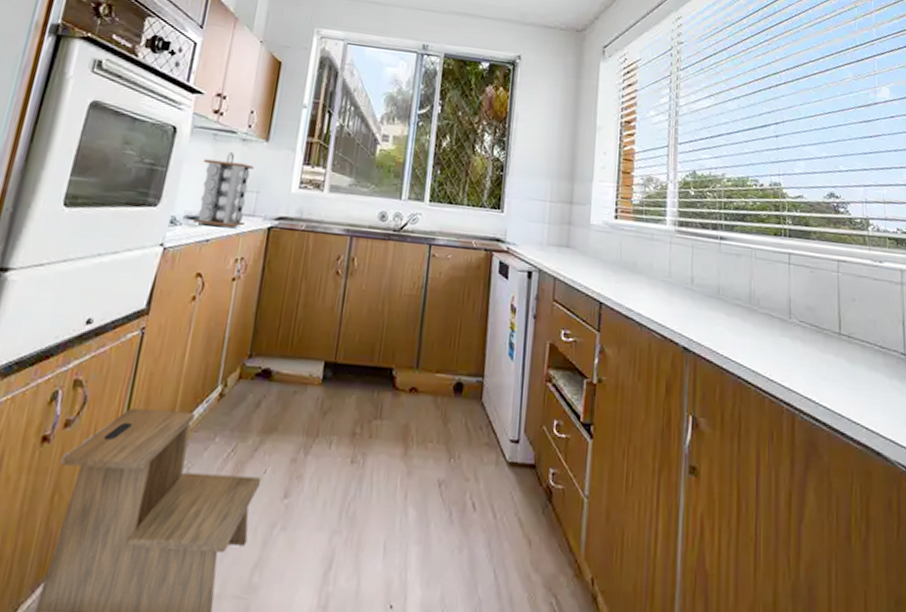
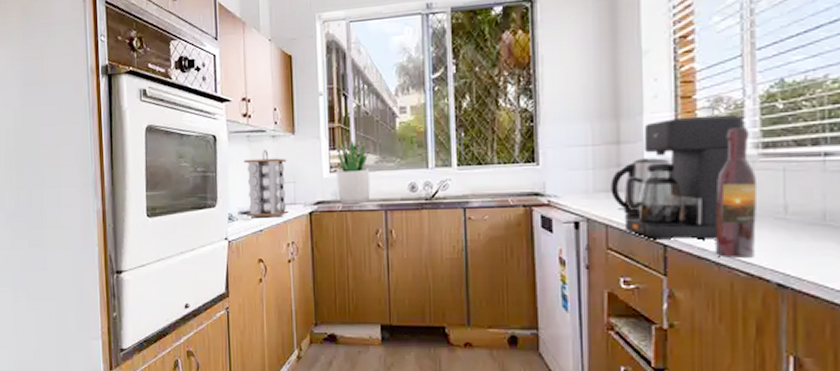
planter: none [303,156,345,226] -> present [336,136,371,204]
kettle: none [561,220,610,277] -> present [610,158,670,221]
coffee maker: none [570,188,666,301] -> present [625,115,743,240]
wine bottle: none [638,204,674,323] -> present [714,127,758,259]

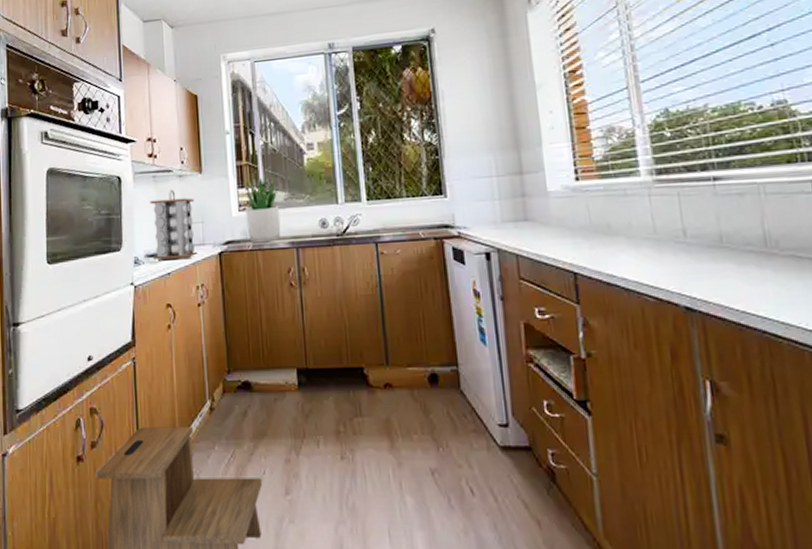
kettle: present [610,158,670,221] -> none [517,186,572,250]
coffee maker: present [625,115,743,240] -> none [530,144,637,268]
wine bottle: present [714,127,758,259] -> none [617,155,661,284]

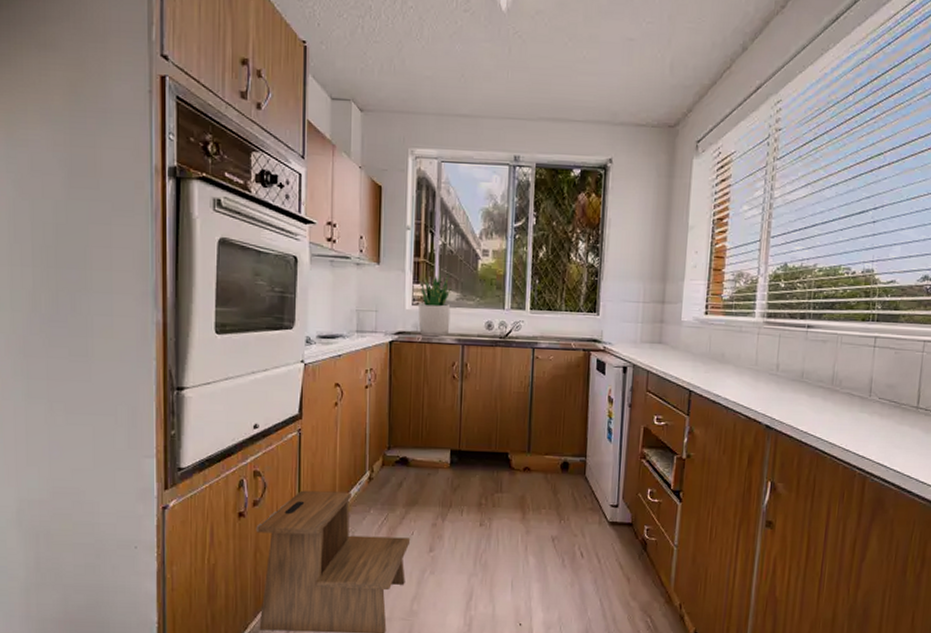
spice rack: present [150,190,198,261] -> none [324,277,370,344]

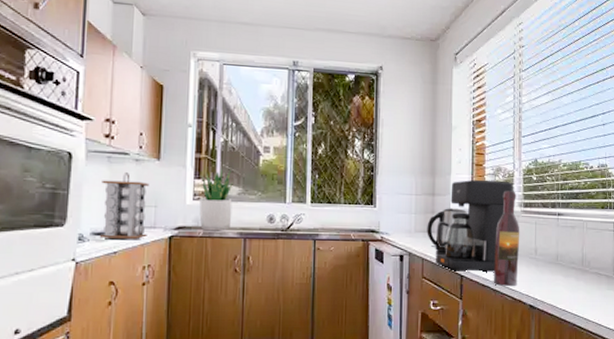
spice rack: none [324,277,370,344] -> present [99,172,150,240]
kettle: none [654,317,700,369] -> present [427,208,467,256]
coffee maker: none [662,286,756,388] -> present [436,179,513,272]
wine bottle: none [725,299,761,405] -> present [493,190,520,287]

